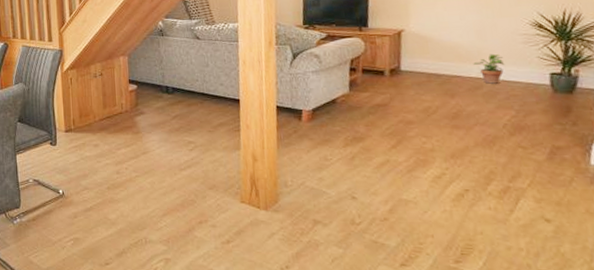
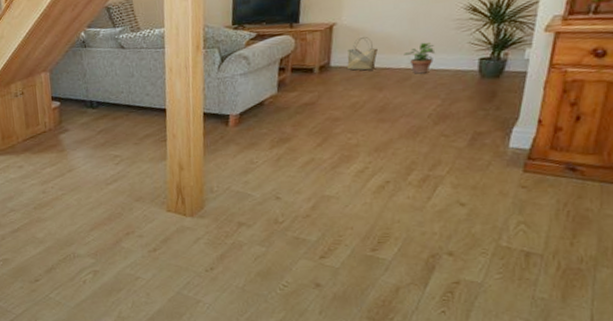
woven basket: none [417,44,447,77] -> present [347,36,378,71]

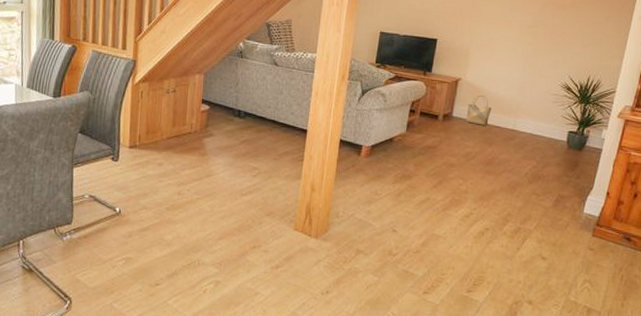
potted plant: present [403,42,436,74] -> none [511,109,536,136]

